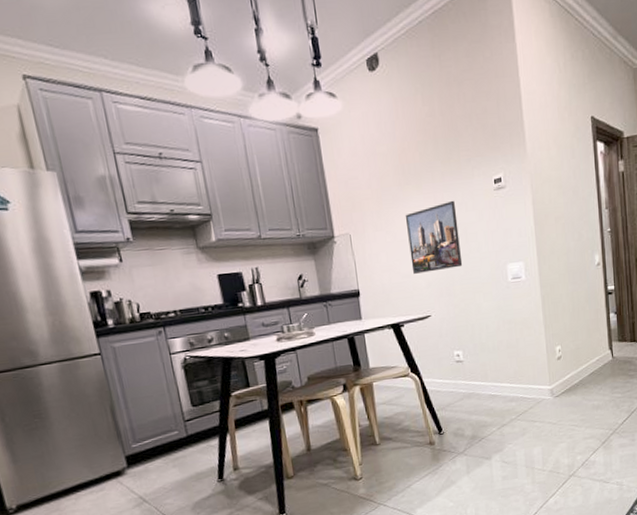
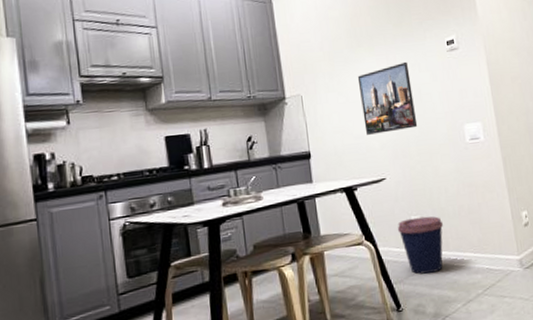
coffee cup: none [440,350,484,403] -> present [397,216,444,274]

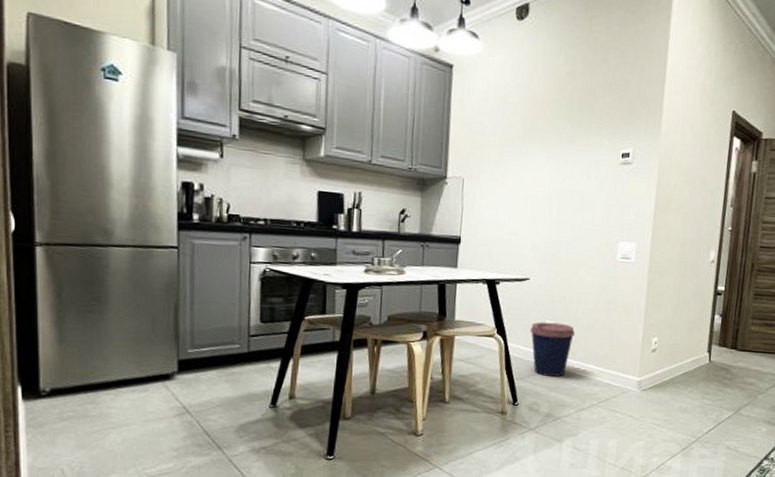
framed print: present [357,61,418,135] -> none [519,165,578,235]

